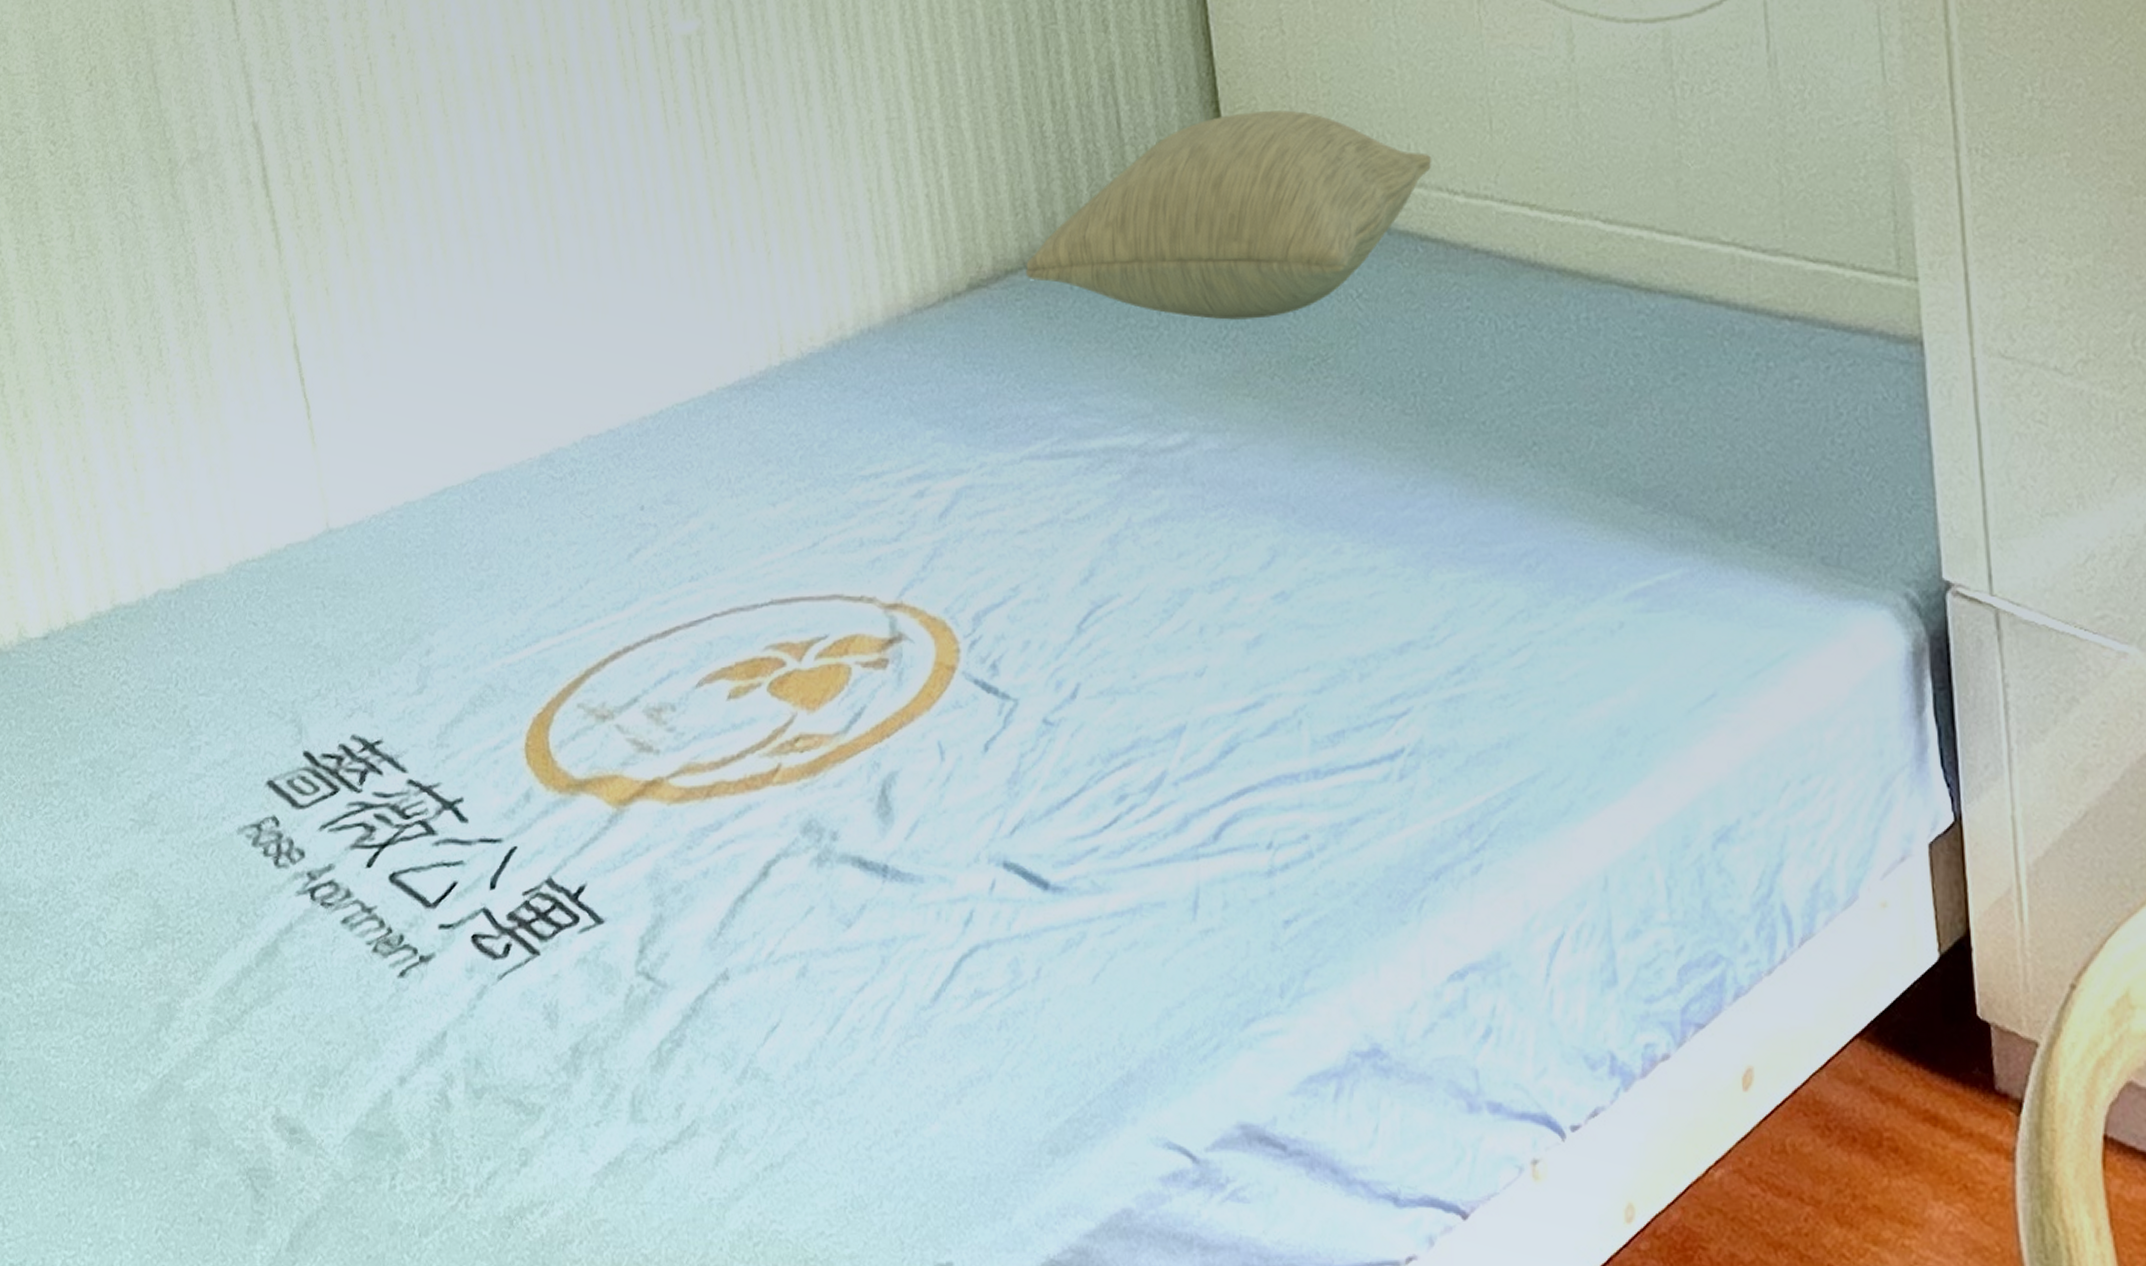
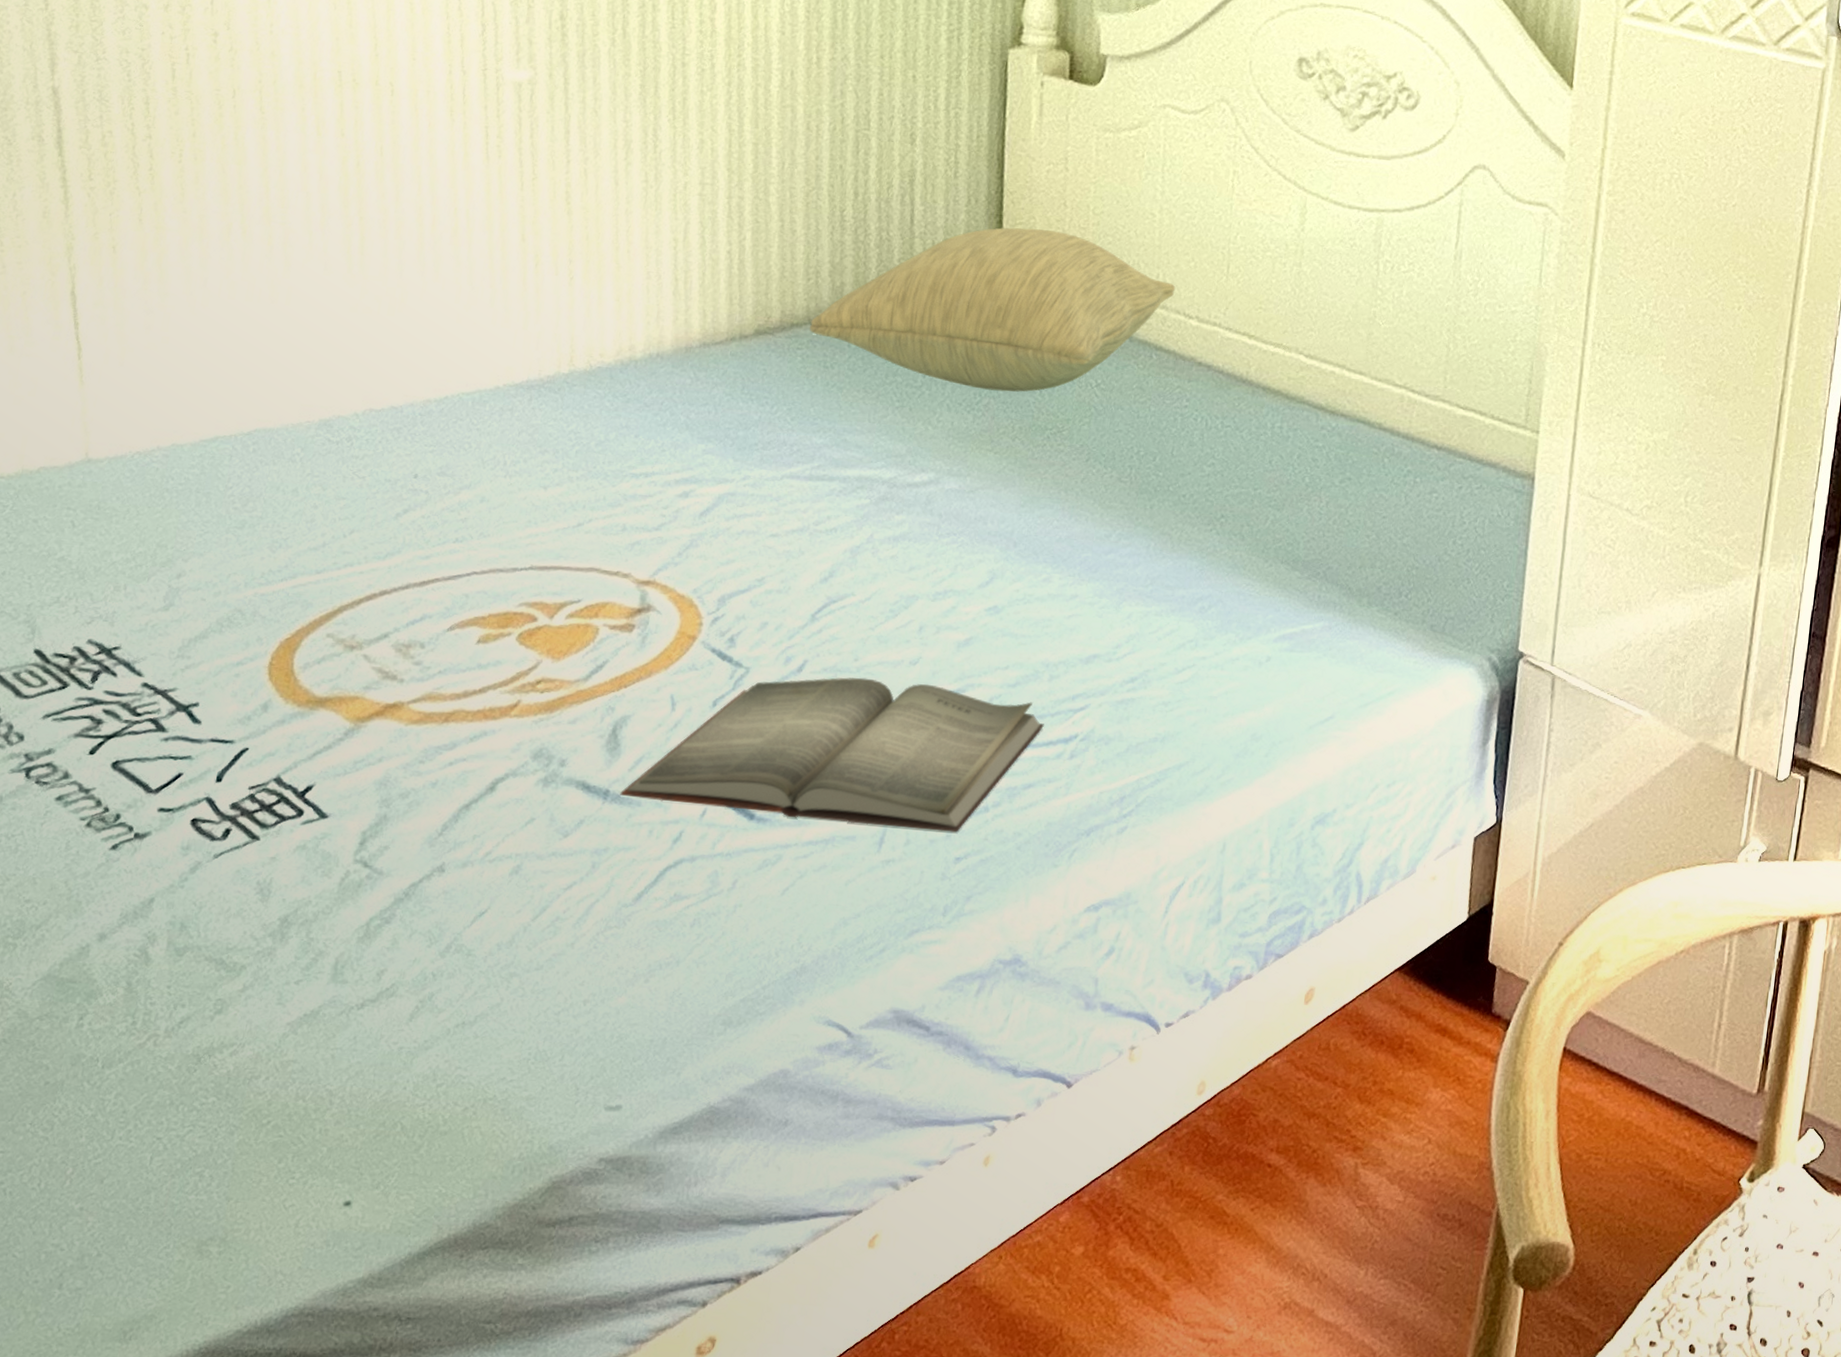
hardback book: none [900,699,1362,888] -> present [620,677,1044,833]

